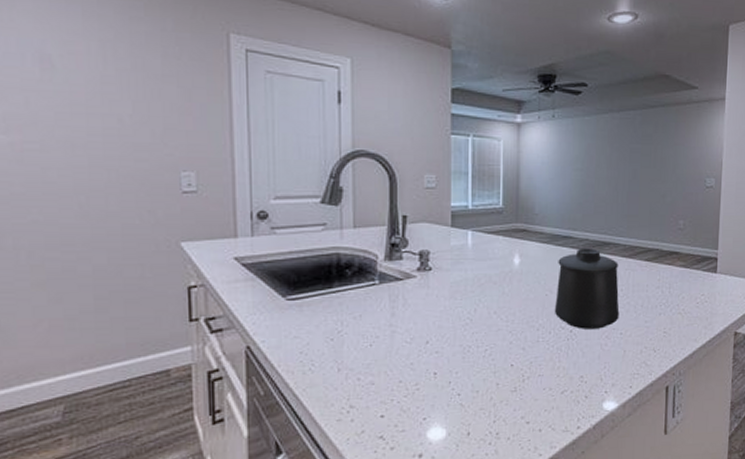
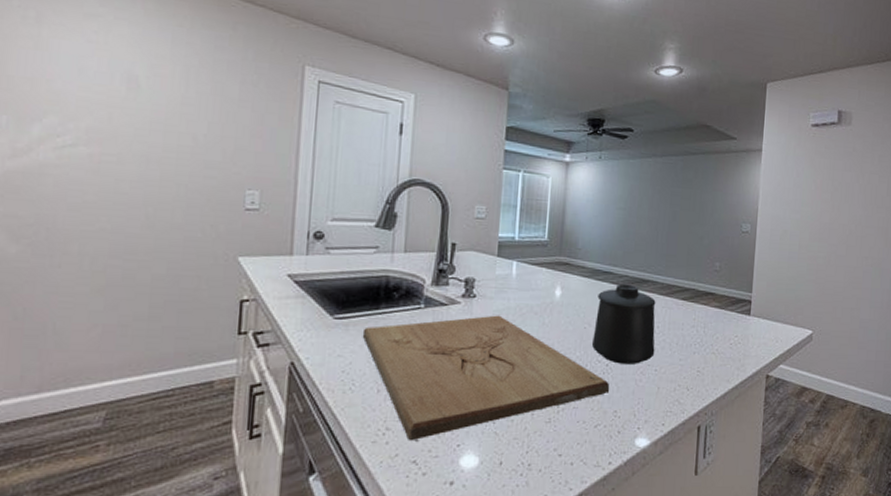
cutting board: none [317,287,575,418] -> present [362,315,610,441]

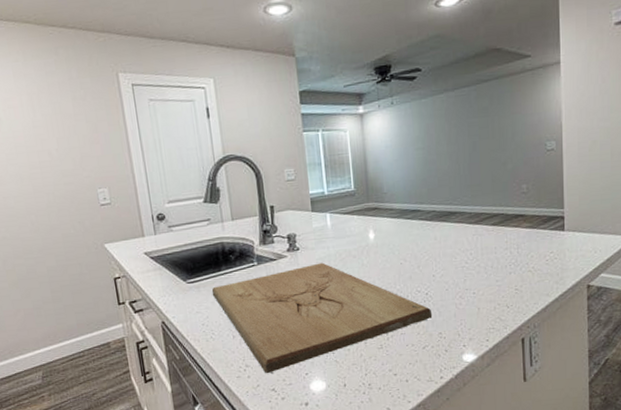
mug: present [591,283,656,364] -> none [409,218,471,292]

